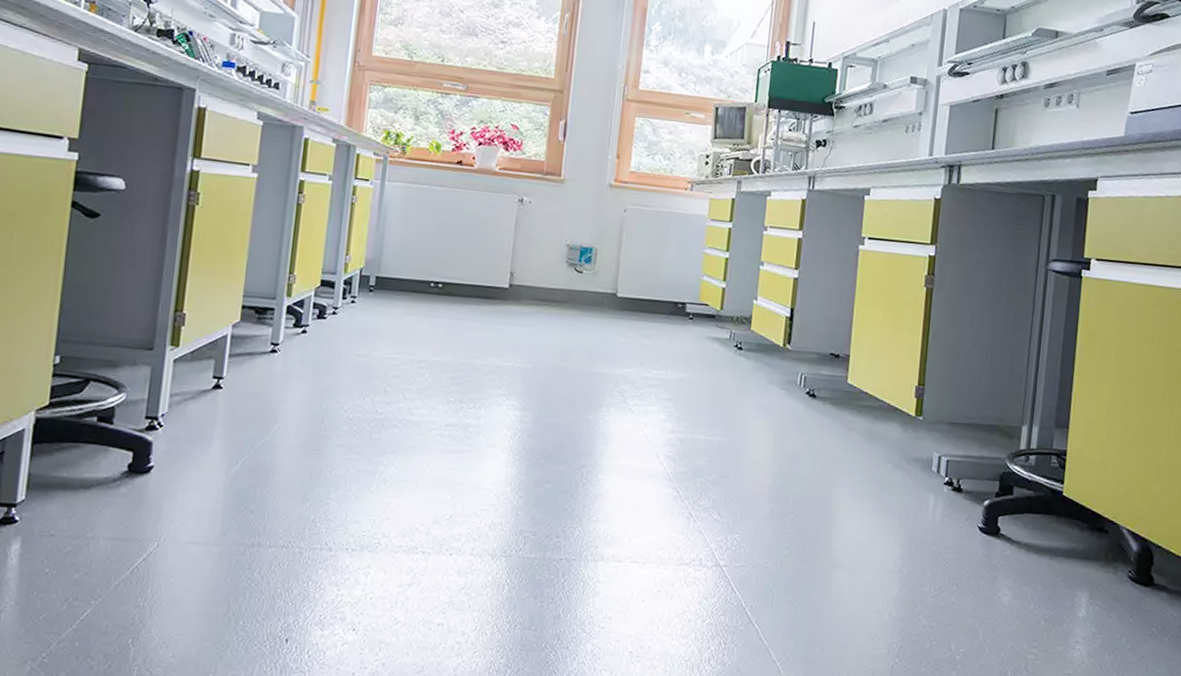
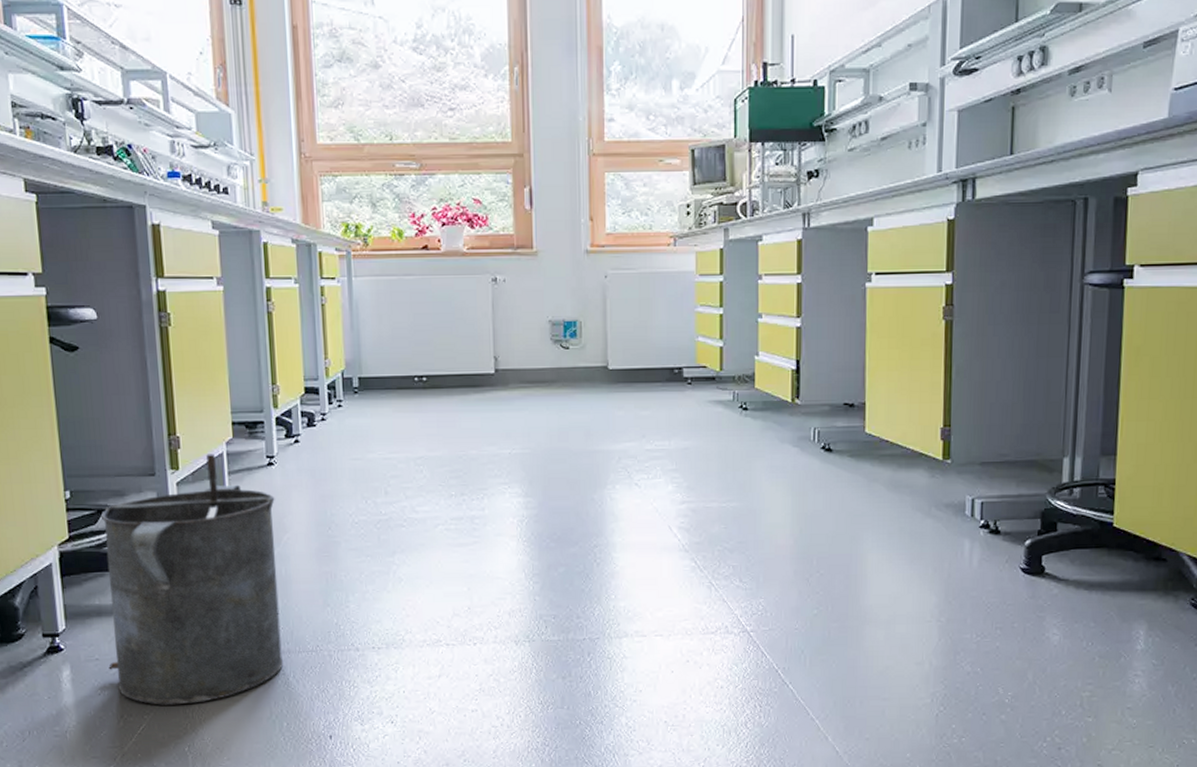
bucket: none [63,334,272,592] -> present [100,454,283,705]

